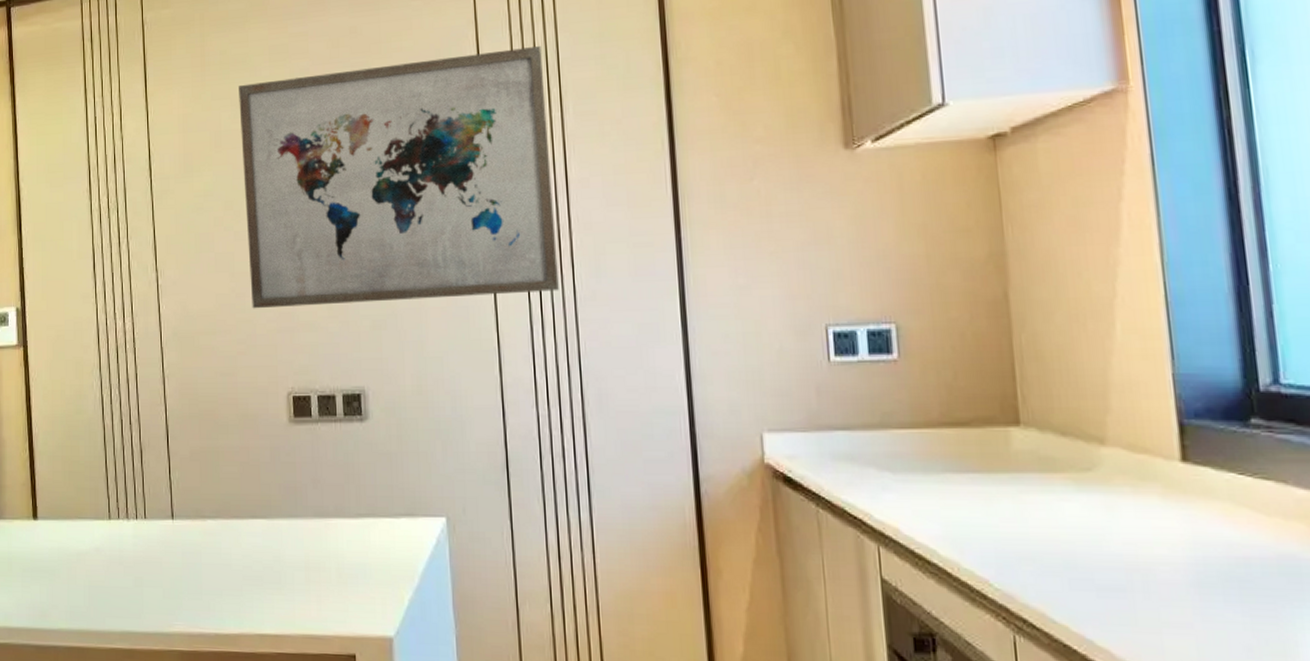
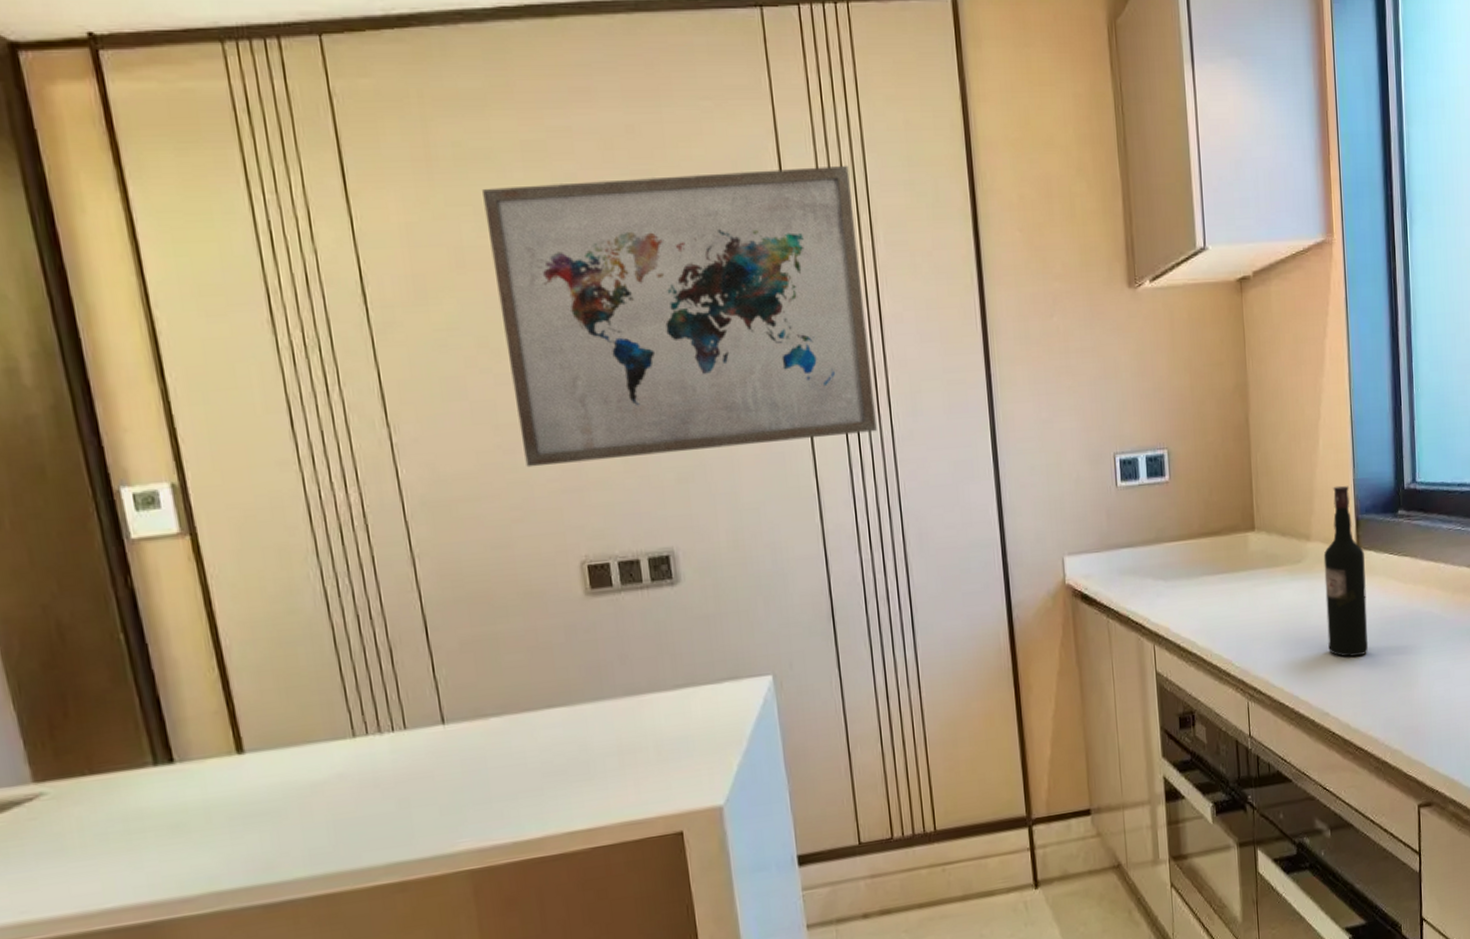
wine bottle: none [1127,380,1208,602] -> present [1323,485,1369,657]

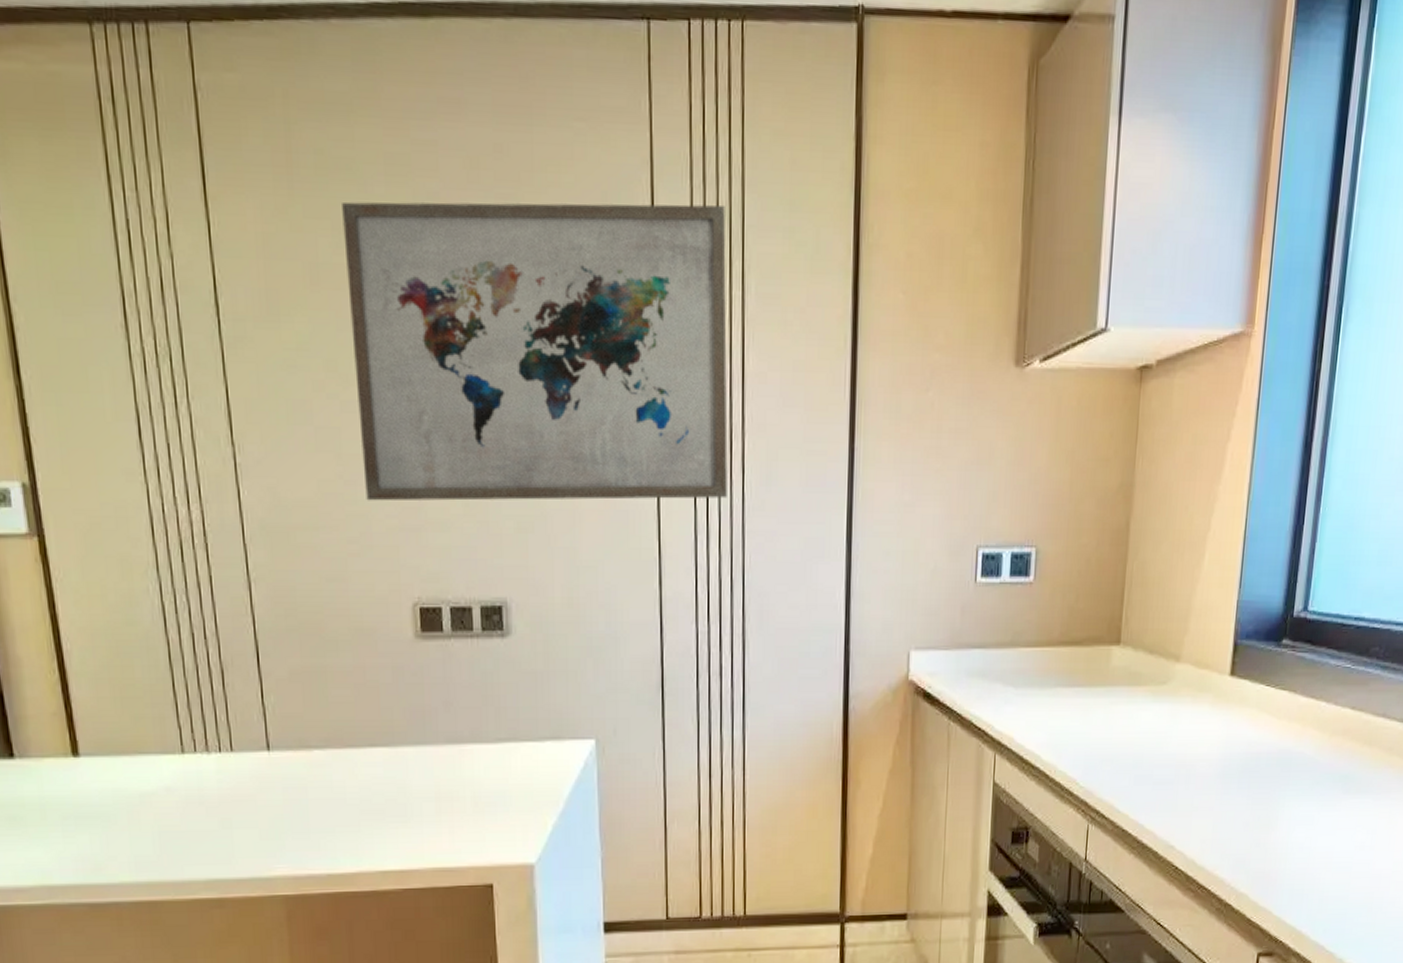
wine bottle: present [1323,485,1369,657] -> none [1183,606,1238,790]

